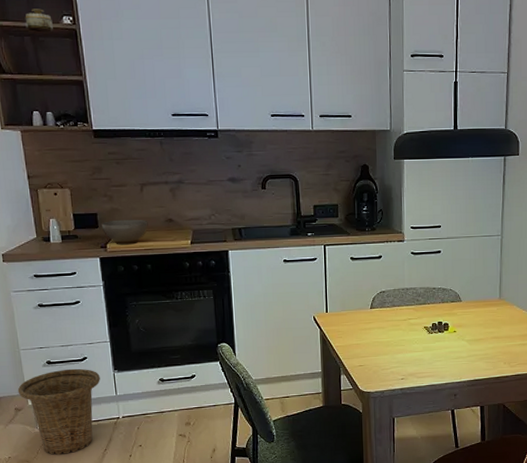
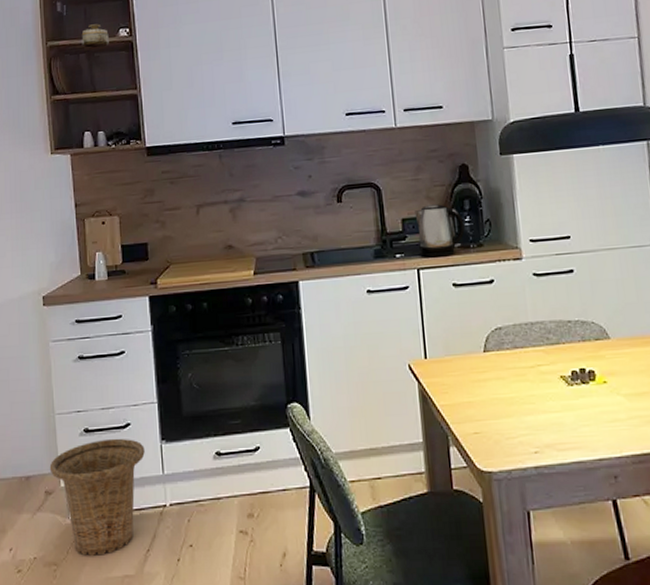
bowl: present [101,219,148,245] -> none [151,247,205,280]
kettle: none [324,195,363,237] -> present [414,204,465,258]

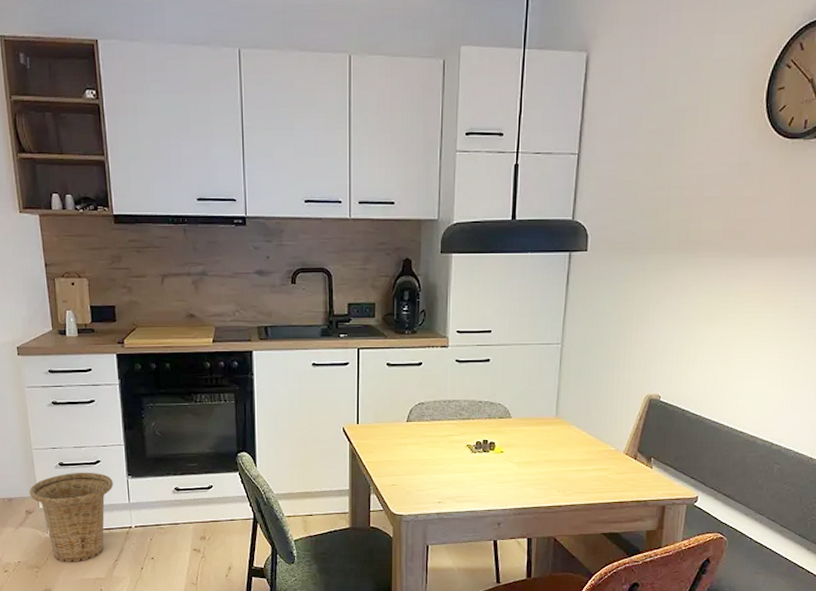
decorative jar: present [81,24,109,48] -> none [46,82,75,108]
kettle: present [414,204,465,258] -> none [360,293,402,340]

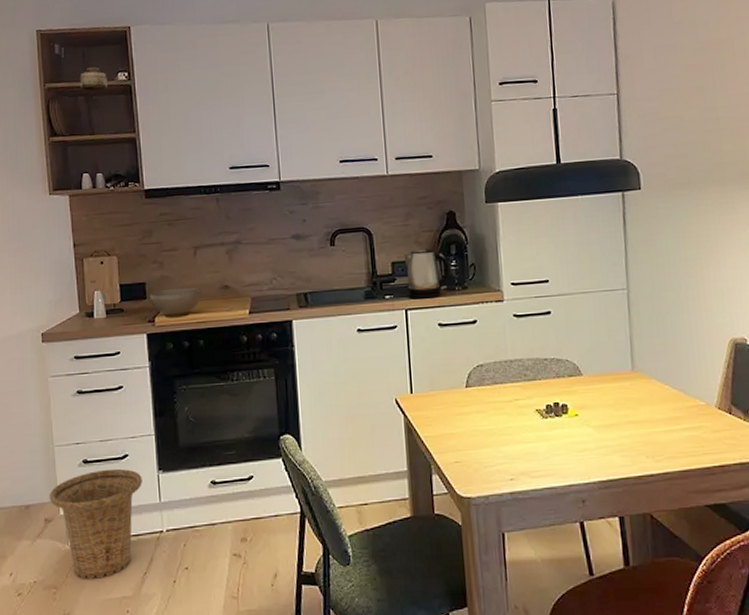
decorative jar: none [46,82,75,108] -> present [80,67,108,91]
bowl: none [119,313,168,341] -> present [149,287,202,318]
kettle: none [360,293,402,340] -> present [404,248,451,300]

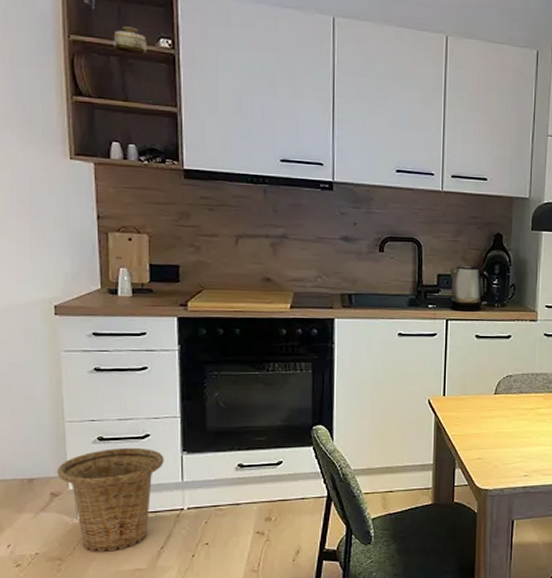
bowl: present [149,287,202,318] -> none [183,274,241,305]

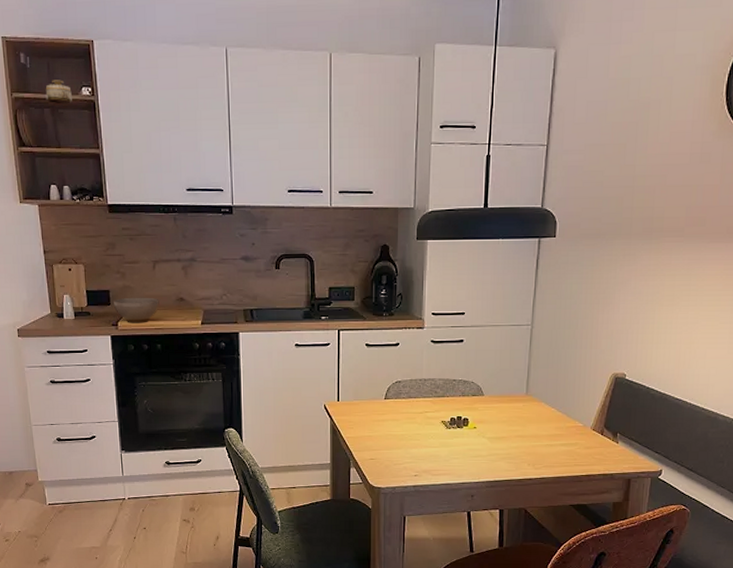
basket: present [56,447,164,552] -> none [28,447,108,532]
bowl: none [183,274,241,305] -> present [113,297,160,323]
kettle: present [450,265,493,312] -> none [340,277,380,322]

